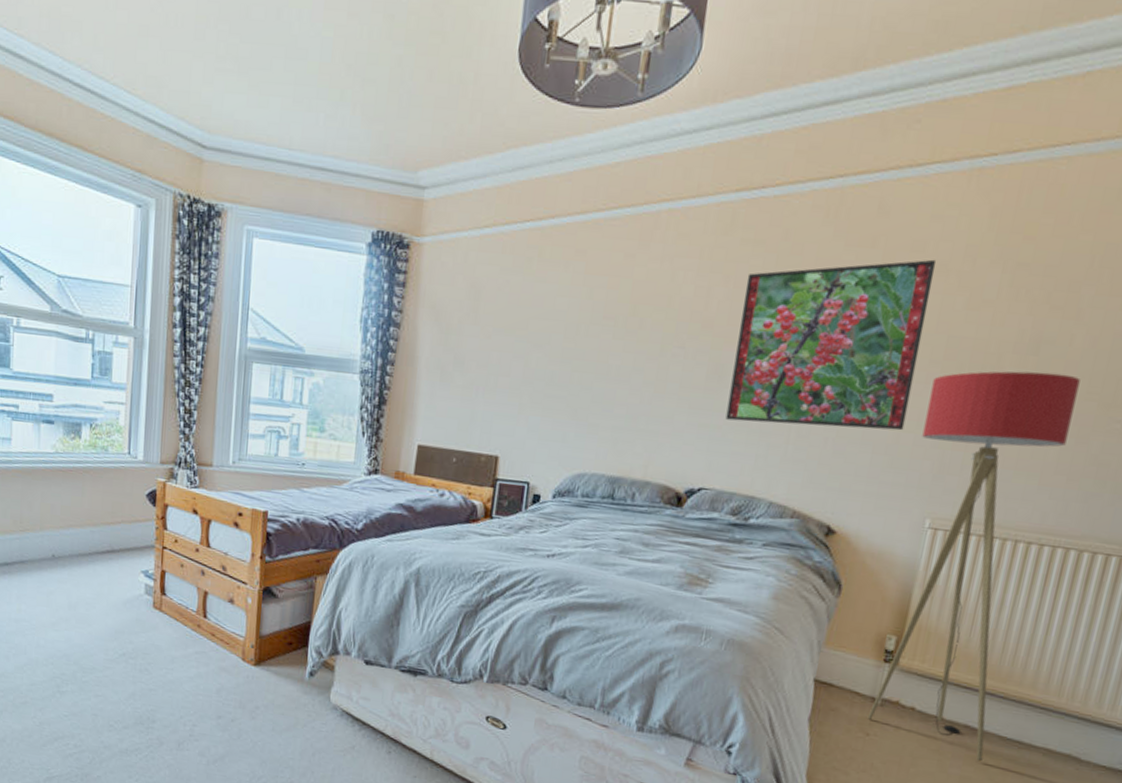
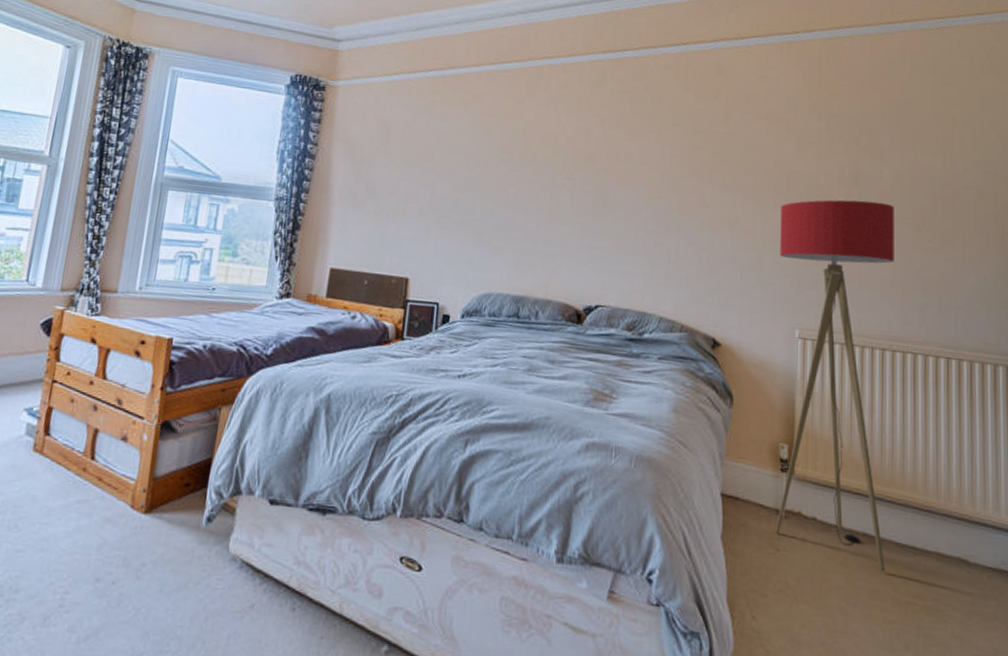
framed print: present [725,259,937,431] -> none [613,109,768,251]

